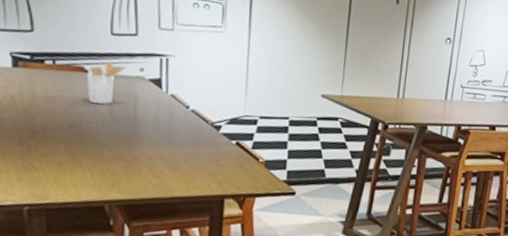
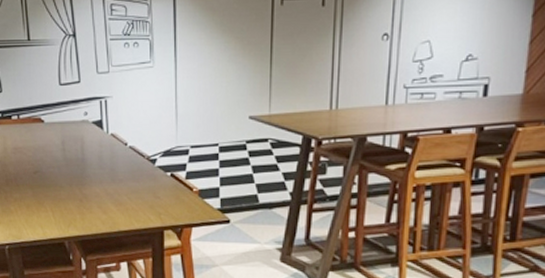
utensil holder: present [86,60,128,104] -> none [43,109,74,149]

